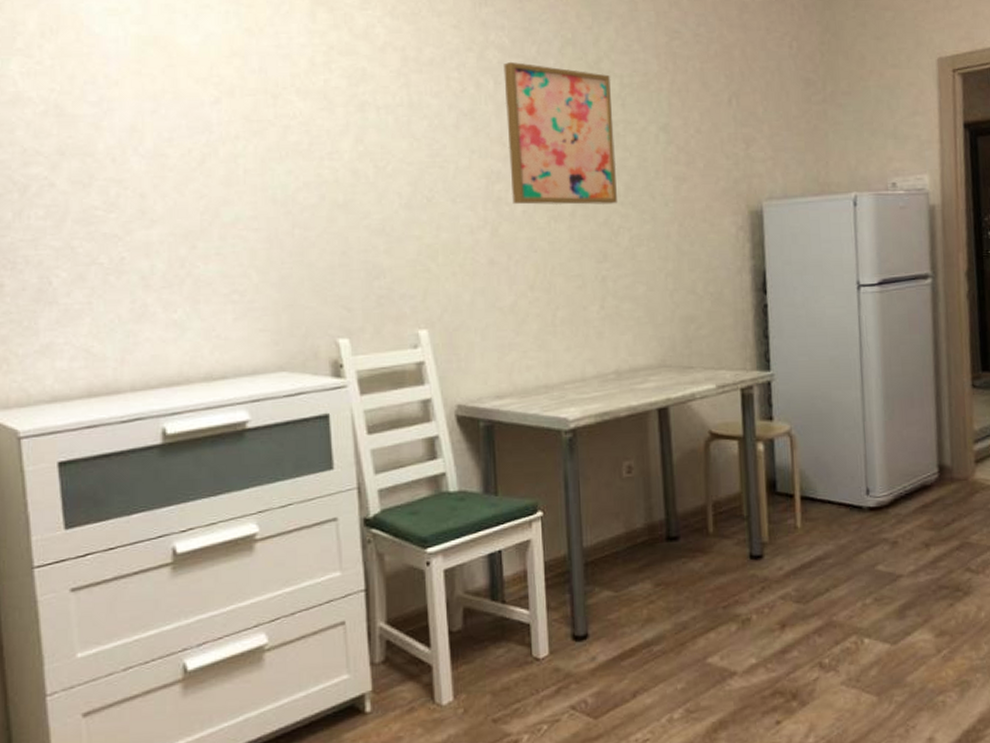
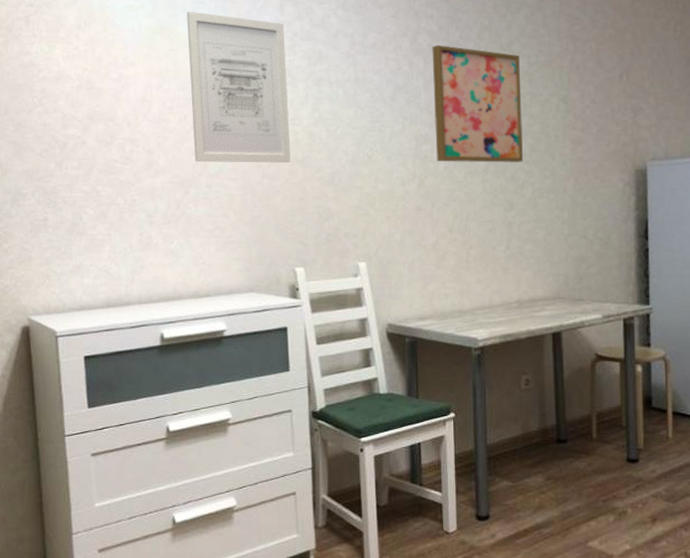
wall art: none [189,16,329,209] -> present [187,11,290,163]

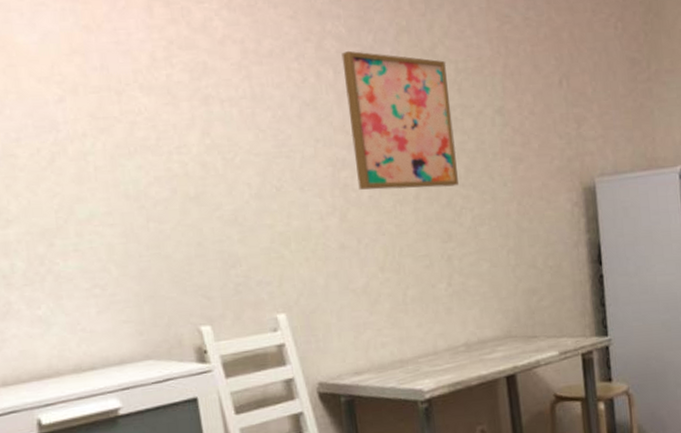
wall art: present [187,11,290,163] -> none [25,15,181,206]

